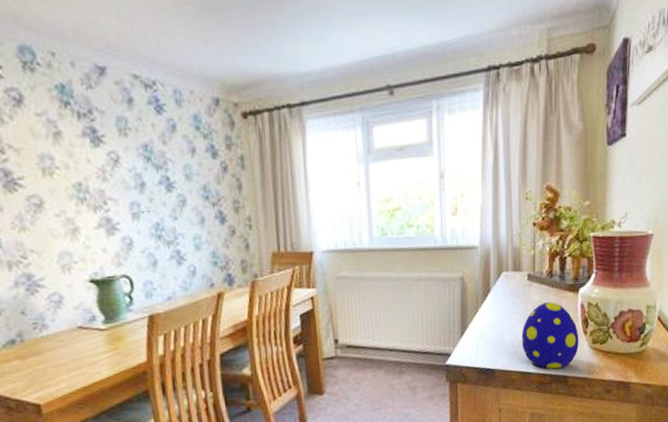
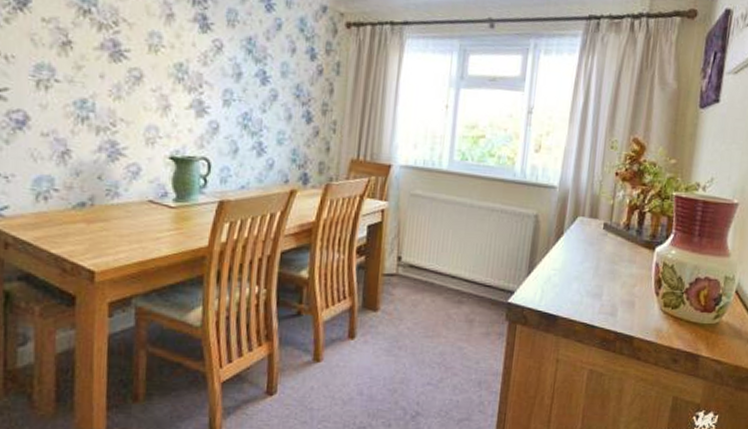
decorative egg: present [521,301,579,369] -> none [589,254,650,328]

